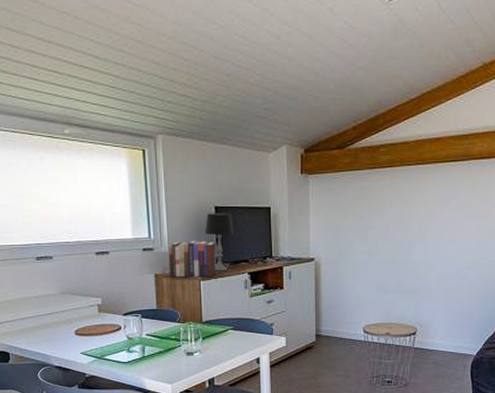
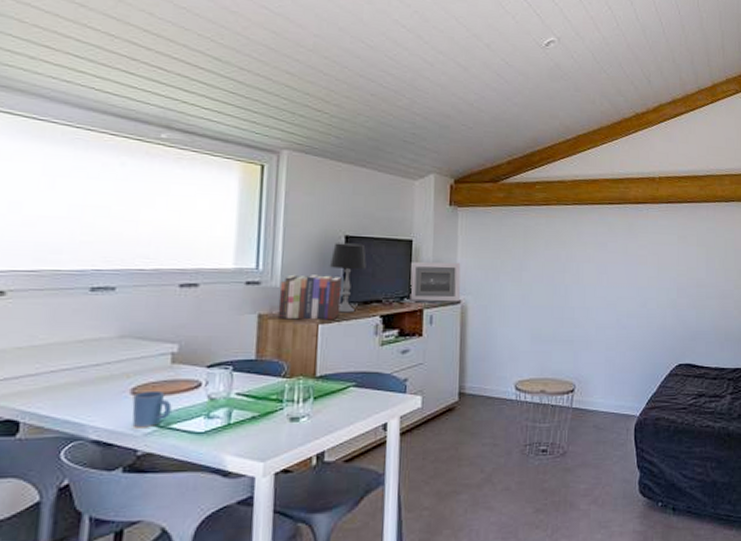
mug: none [77,332,104,358] -> present [132,390,172,428]
picture frame: none [271,225,314,260] -> present [409,262,461,302]

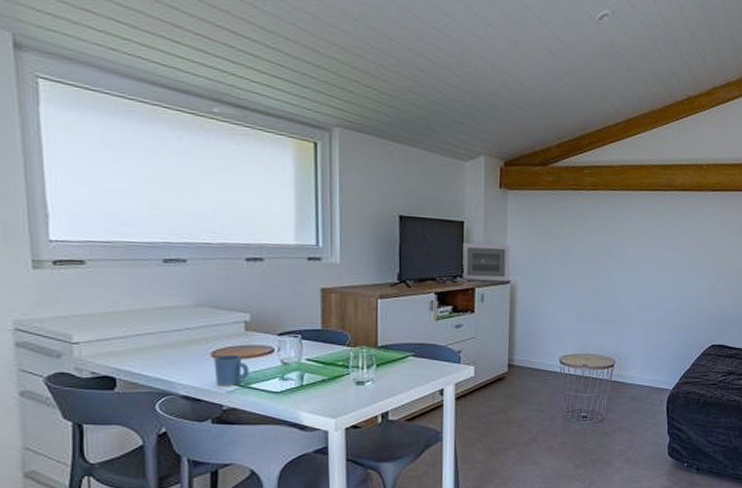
books: present [277,274,342,320] -> none [339,251,398,296]
table lamp: present [329,243,367,313] -> none [385,222,420,290]

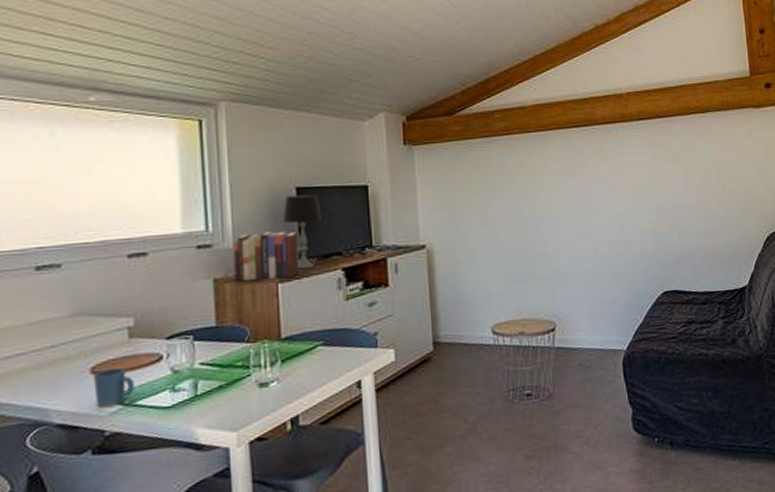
books: none [339,251,398,296] -> present [232,231,299,282]
table lamp: none [385,222,420,290] -> present [282,194,322,270]
picture frame: present [462,243,510,282] -> none [369,205,426,251]

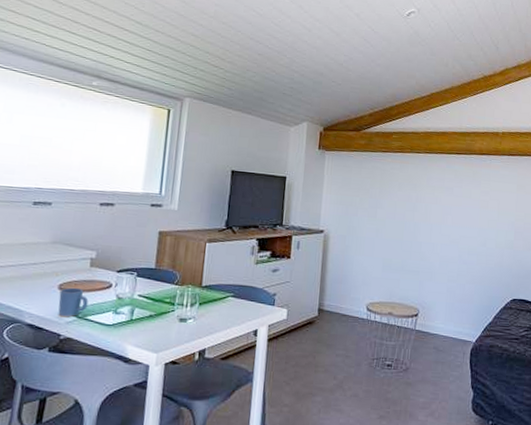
books: present [232,231,299,282] -> none [174,200,227,240]
table lamp: present [282,194,322,270] -> none [217,176,248,235]

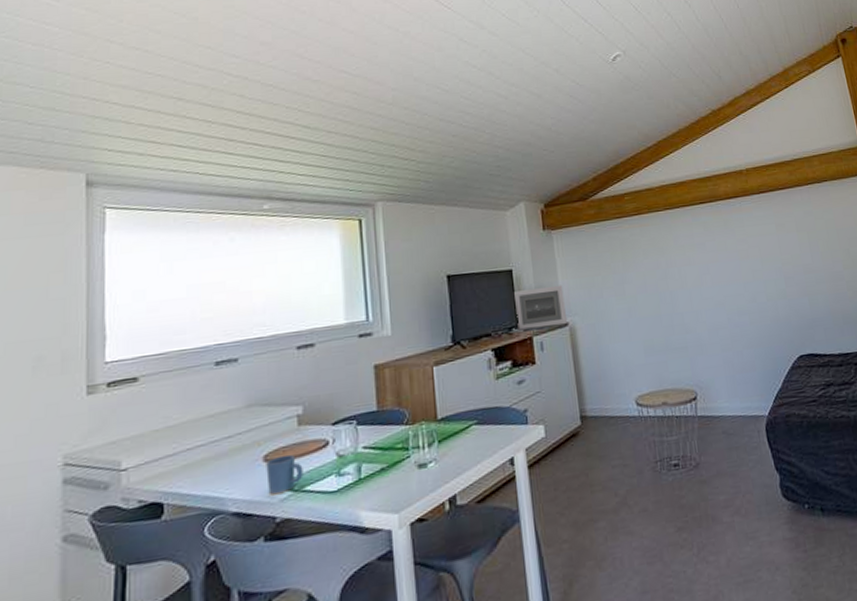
picture frame: none [281,195,326,232] -> present [514,285,568,331]

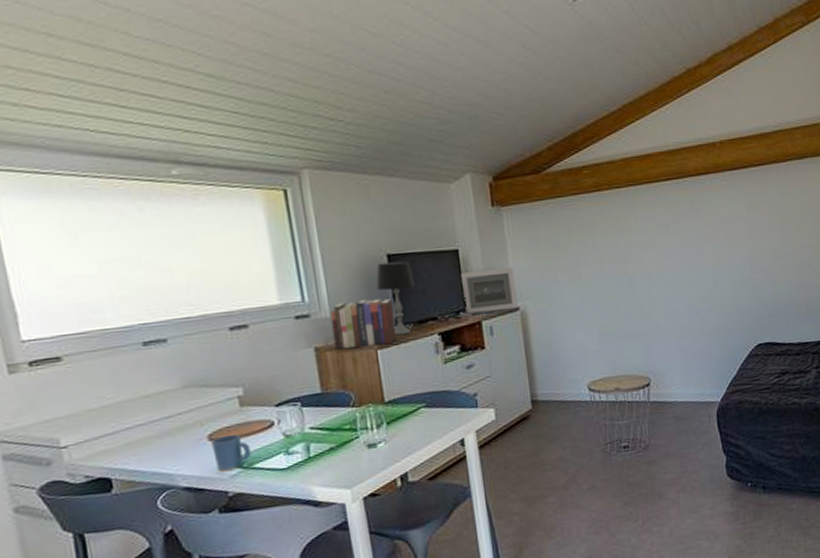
books: none [391,316,452,367] -> present [329,298,397,350]
table lamp: none [435,281,471,353] -> present [376,261,415,336]

